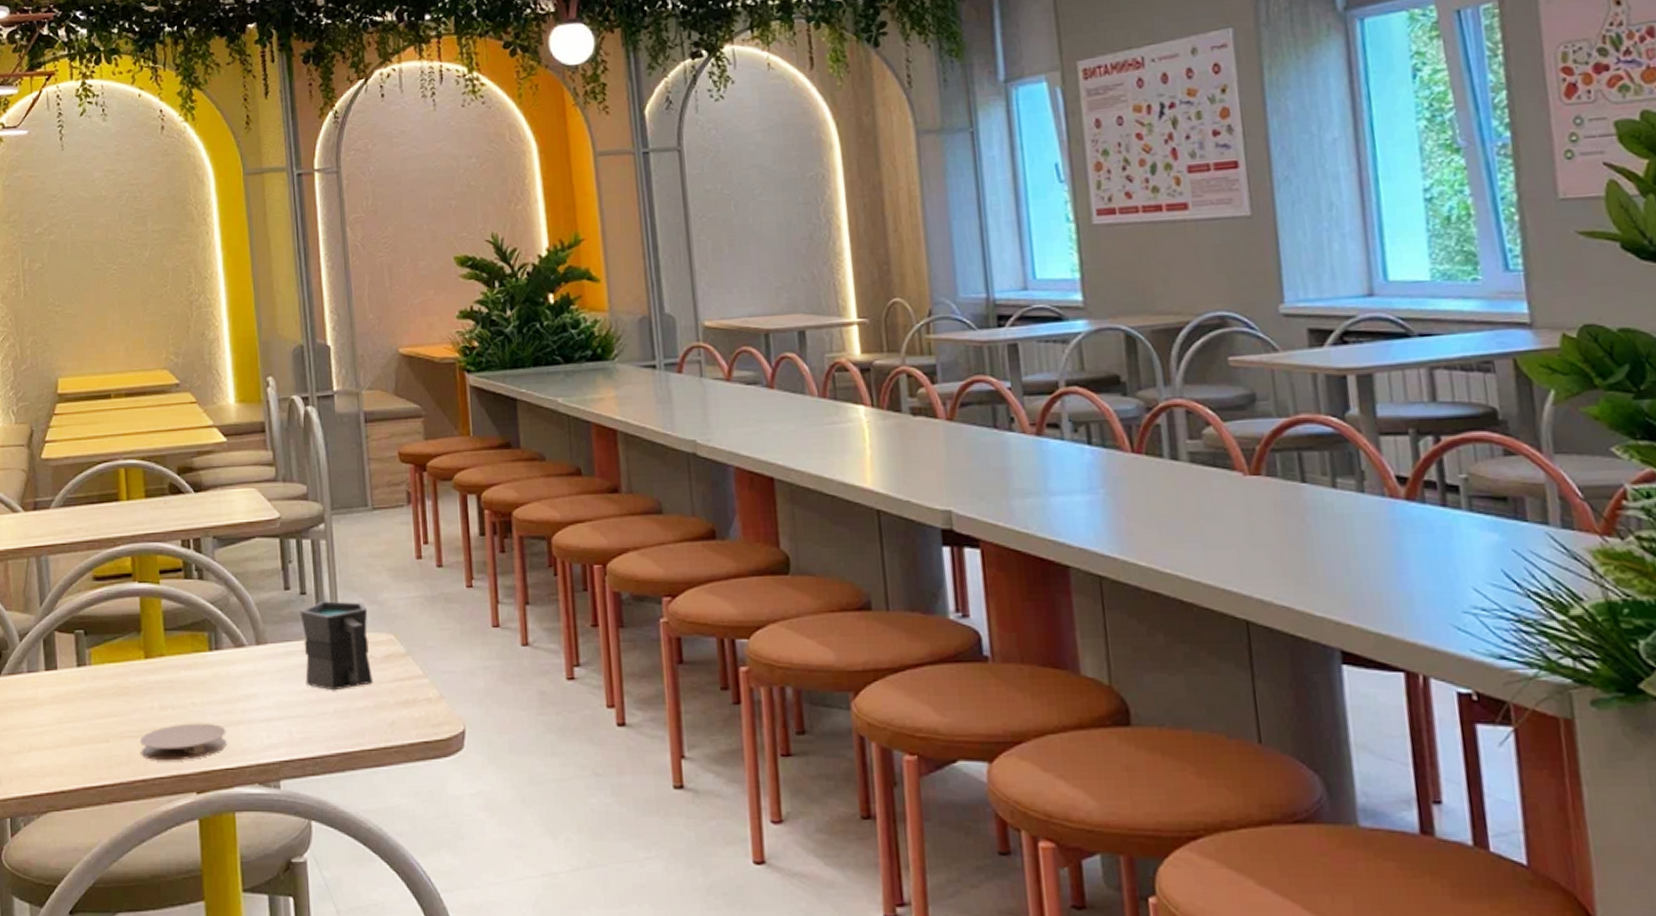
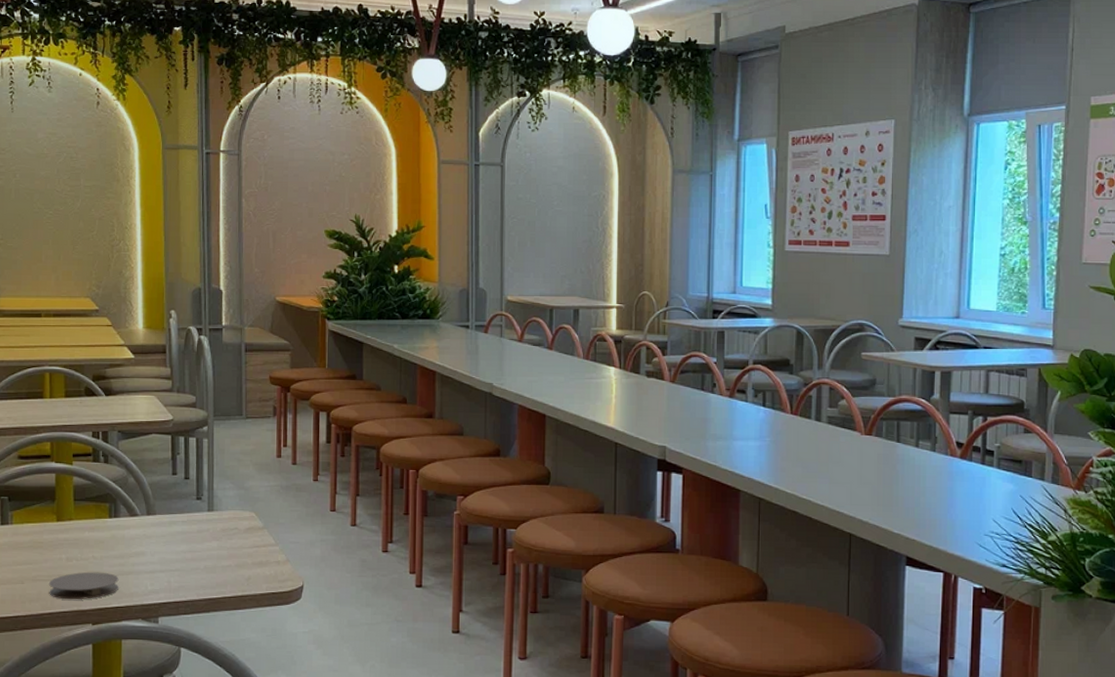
mug: present [300,601,373,691] -> none [183,485,237,553]

